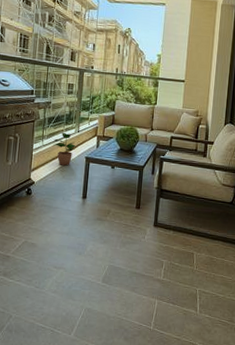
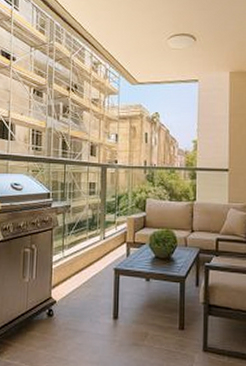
potted plant: present [53,132,76,166] -> none [75,240,103,280]

